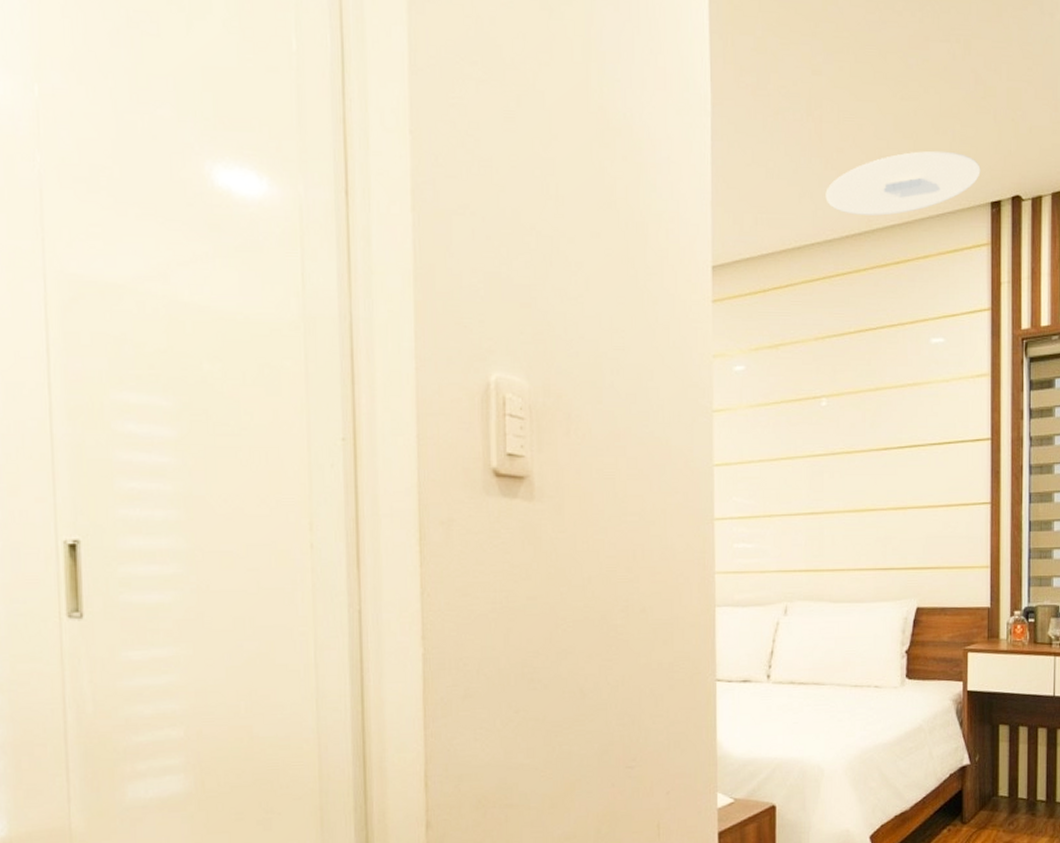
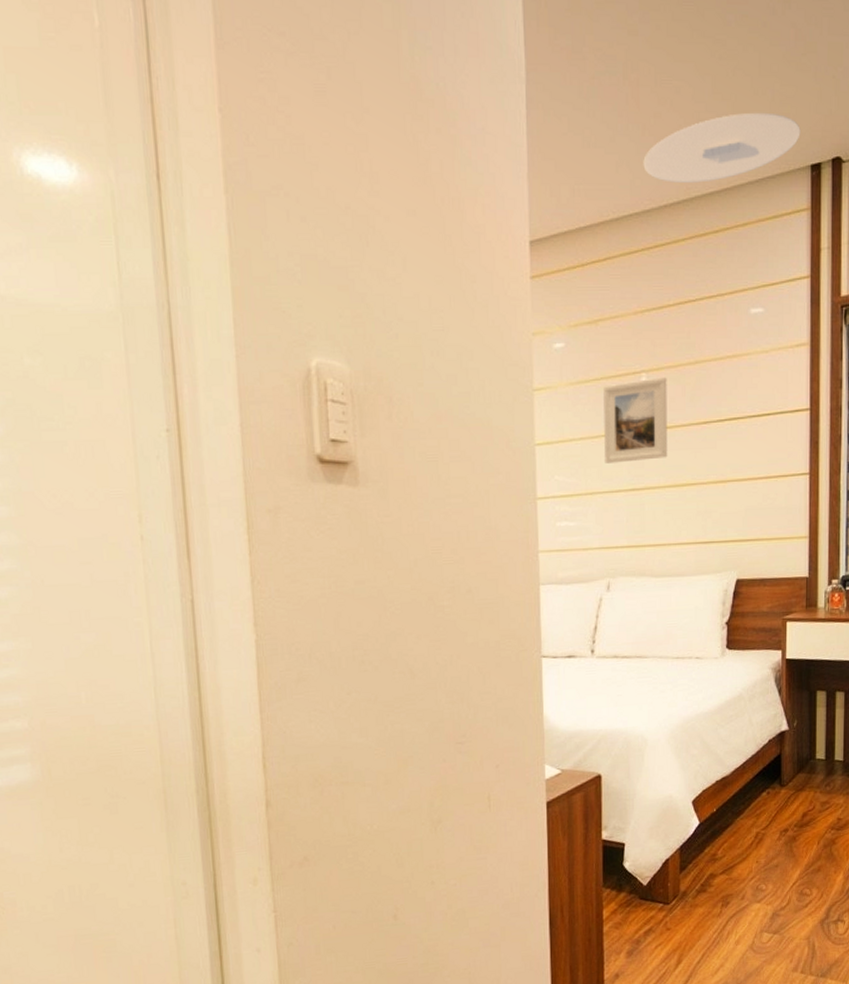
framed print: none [783,403,847,486] -> present [603,377,668,463]

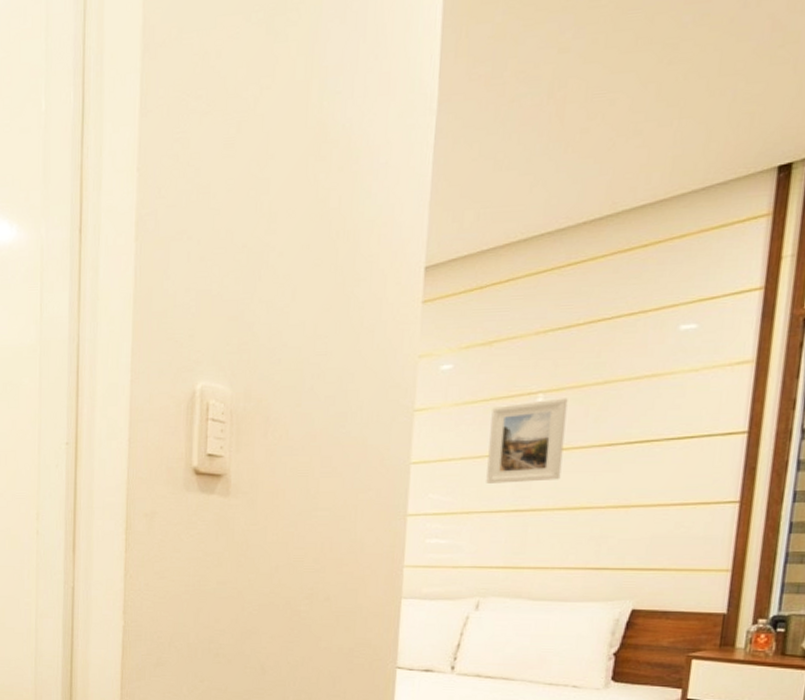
ceiling light: present [643,112,801,183] -> none [562,114,768,199]

